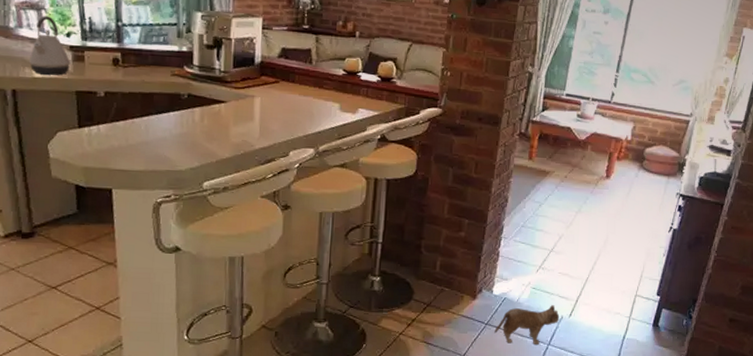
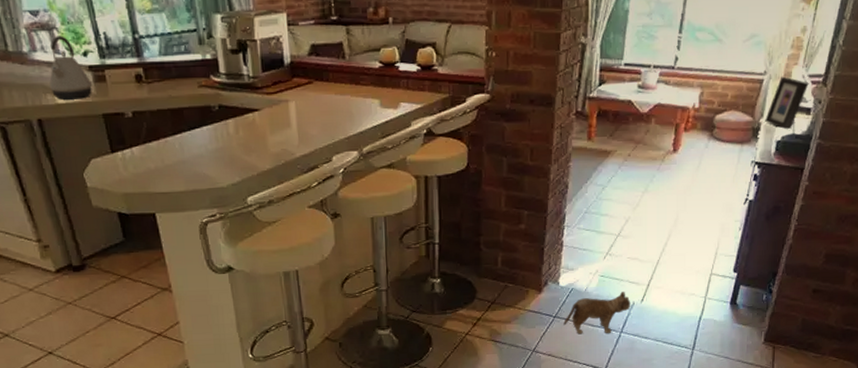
picture frame: none [690,119,730,168] -> present [765,76,809,130]

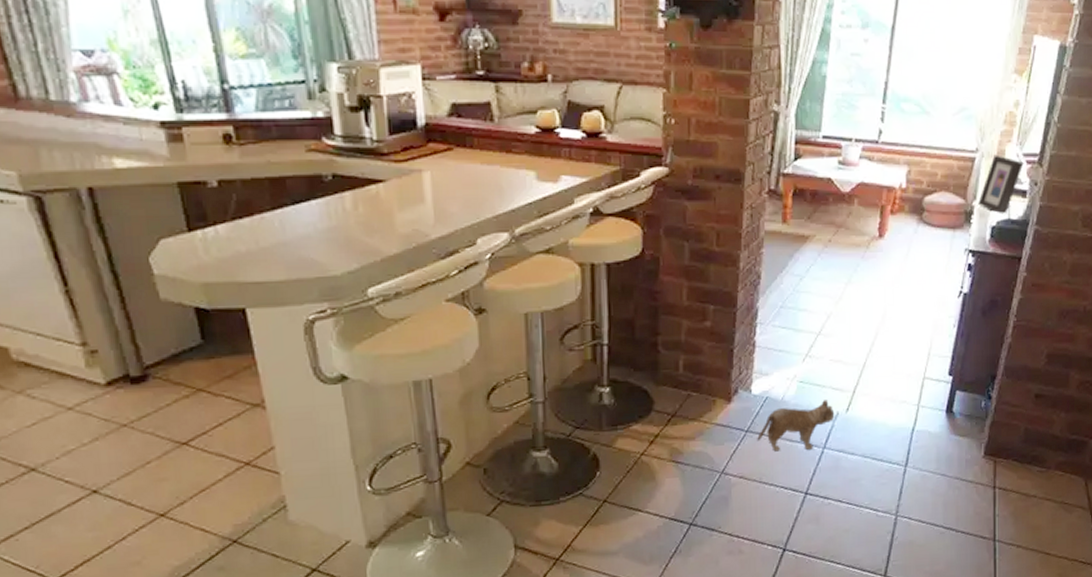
kettle: present [49,36,93,100] -> none [105,83,165,163]

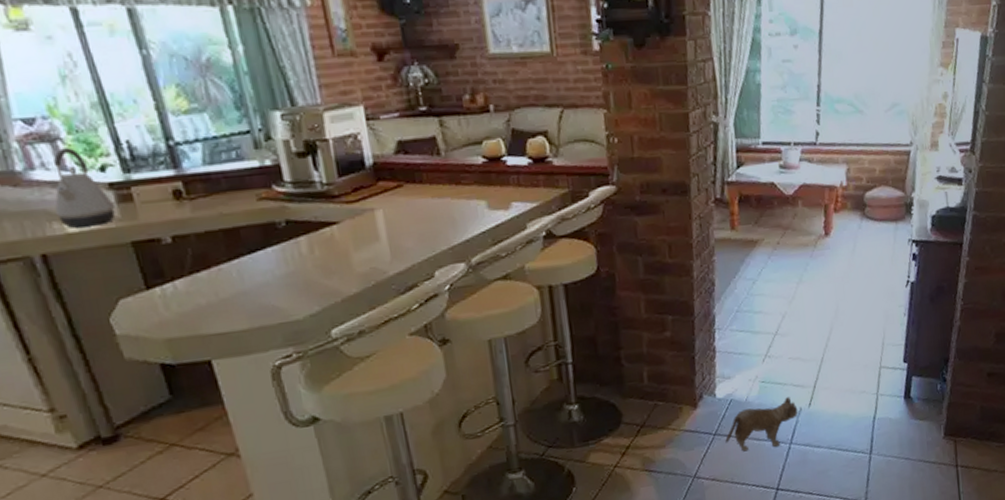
kettle: none [105,83,165,163] -> present [54,147,116,228]
picture frame: present [978,154,1024,214] -> none [917,146,957,204]

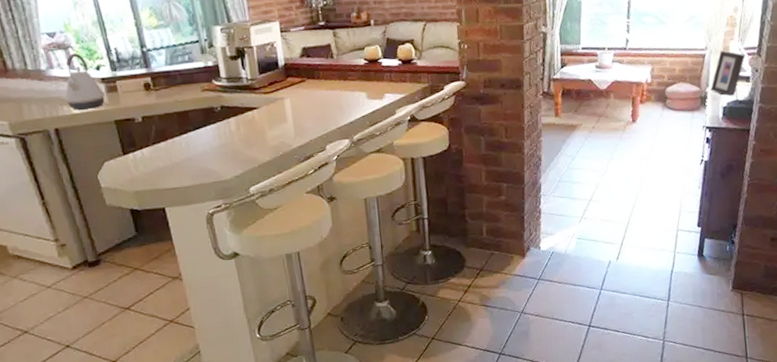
cat: present [725,397,798,452] -> none [547,251,608,294]
picture frame: none [917,146,957,204] -> present [710,50,746,97]

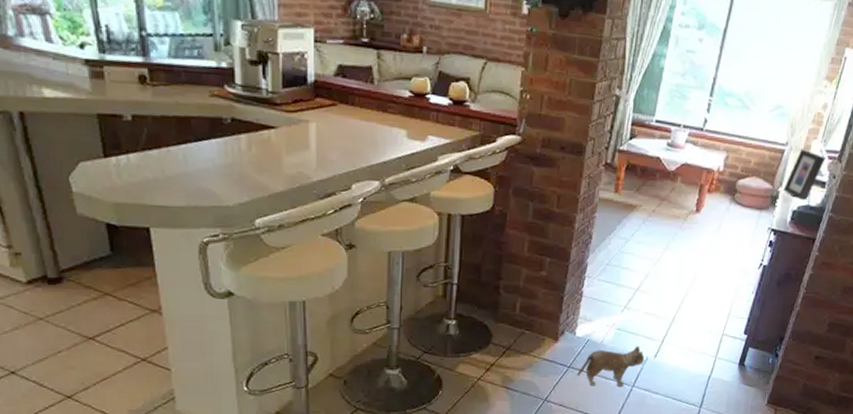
kettle: present [65,53,105,110] -> none [37,22,88,95]
cat: none [547,251,608,294] -> present [577,346,645,387]

